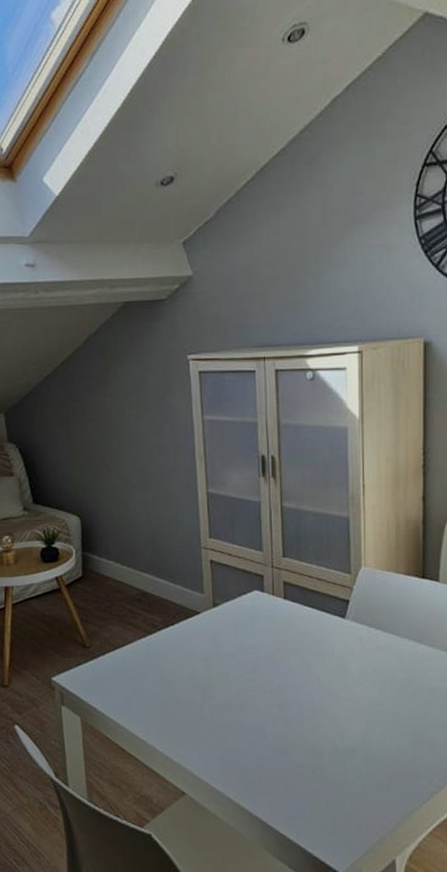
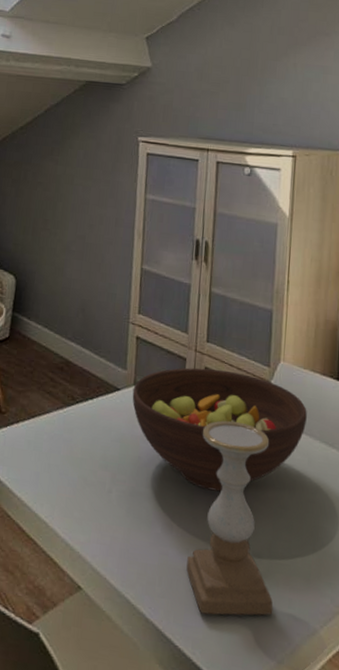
fruit bowl: none [213,582,393,696] -> present [132,367,307,492]
candle holder: none [284,630,372,805] -> present [186,420,273,616]

